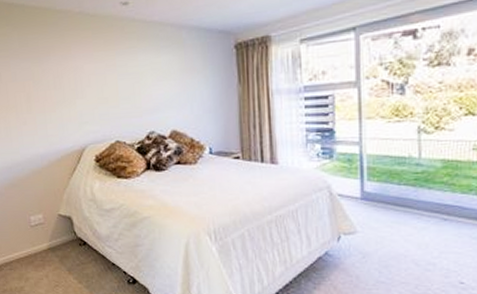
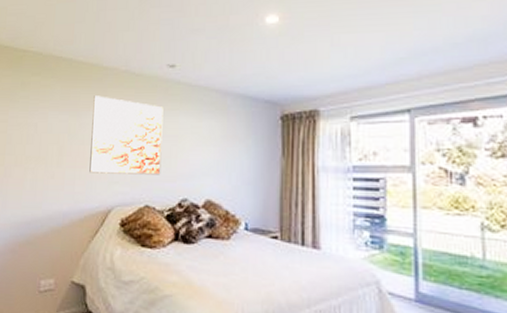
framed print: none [52,40,127,116] -> present [89,96,164,175]

